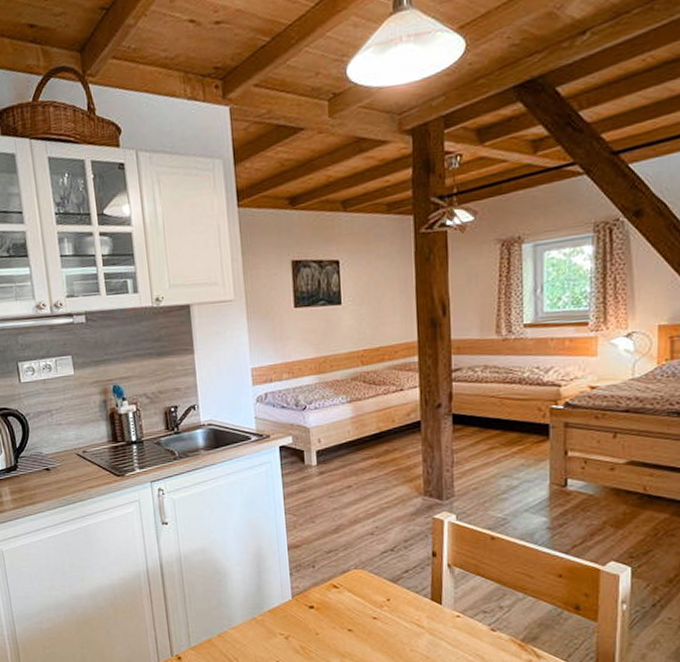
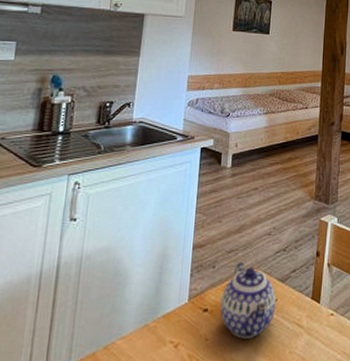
teapot: none [326,562,389,635] -> present [220,262,277,339]

